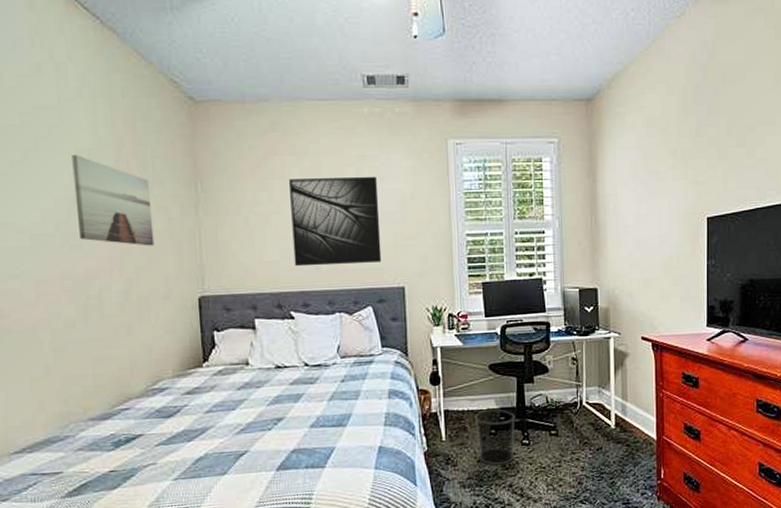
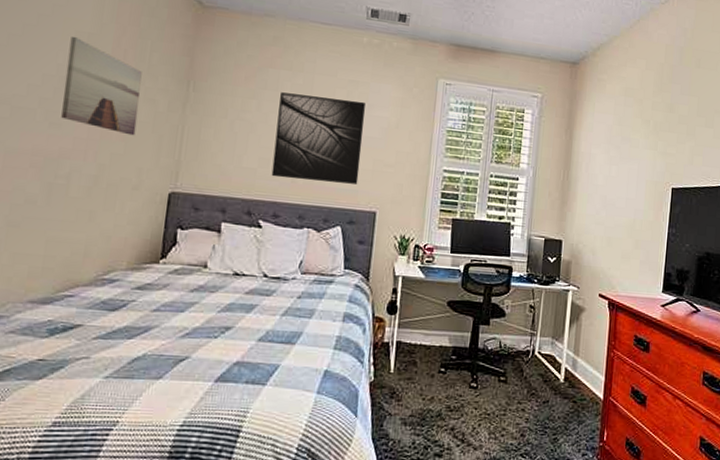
waste bin: present [474,409,515,466] -> none [424,346,467,406]

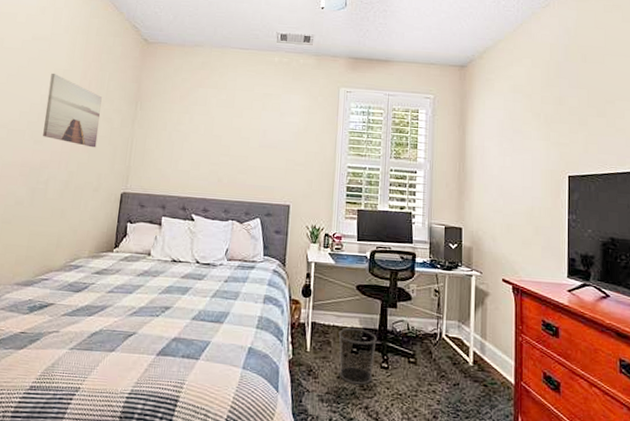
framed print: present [271,92,366,184] -> none [201,107,279,182]
waste bin: none [424,346,467,406] -> present [338,327,377,385]

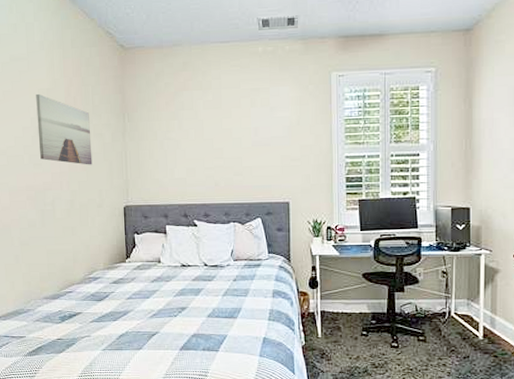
waste bin: present [338,327,377,385] -> none [348,313,386,363]

